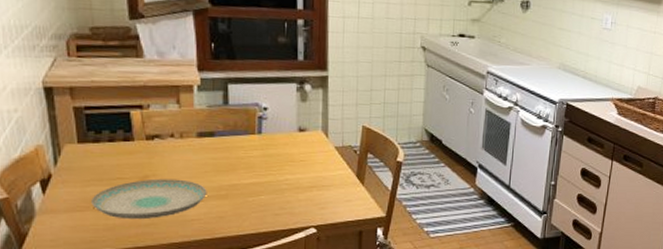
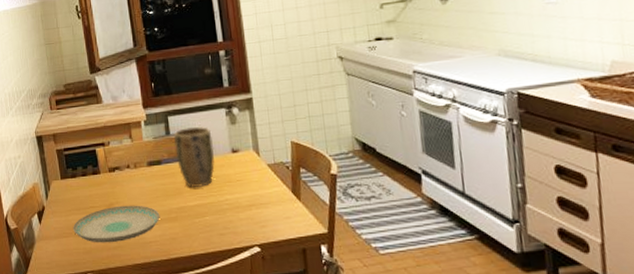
plant pot: none [232,99,279,164] -> present [173,127,215,187]

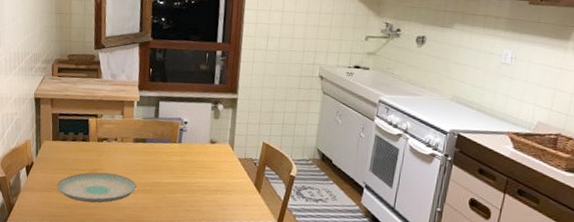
plant pot: present [173,127,215,187] -> none [160,114,196,168]

